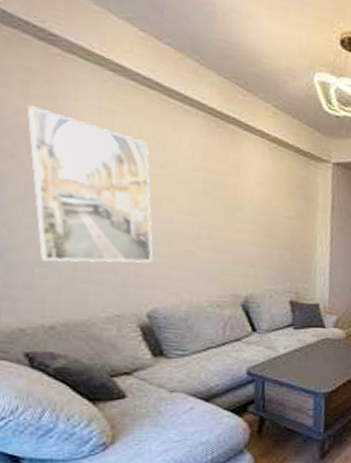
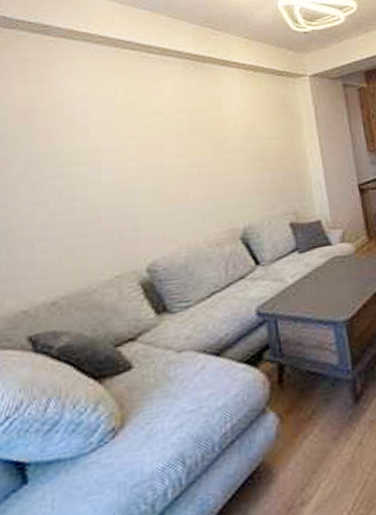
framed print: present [26,105,153,263] -> none [24,90,148,234]

